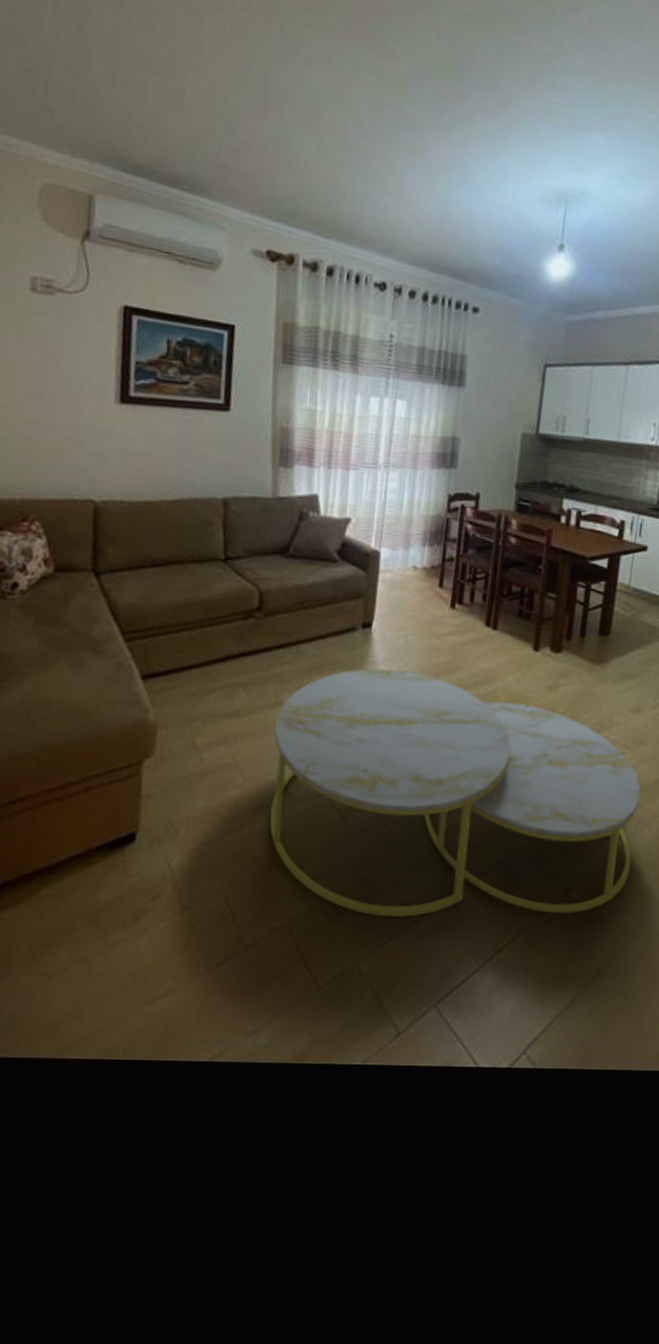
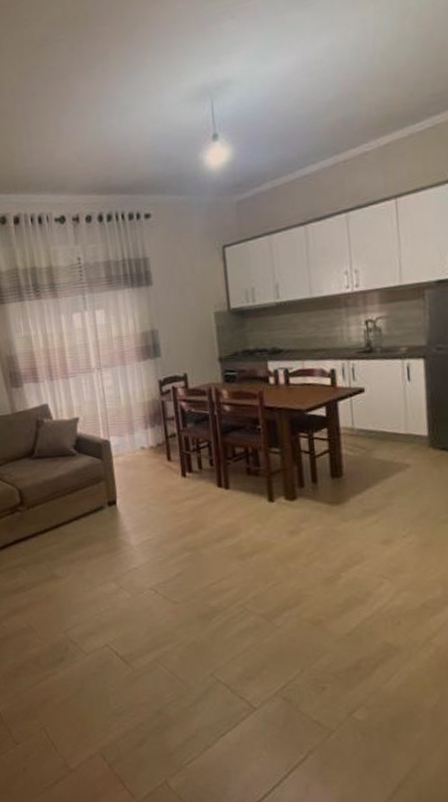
coffee table: present [269,668,641,918] -> none [54,536,413,743]

